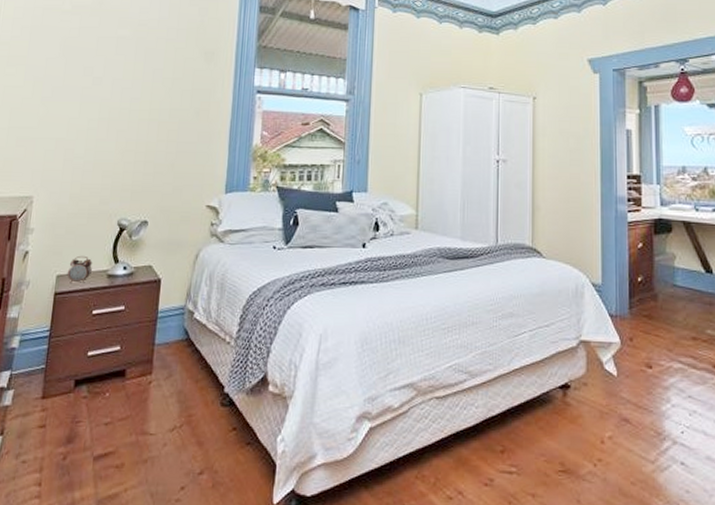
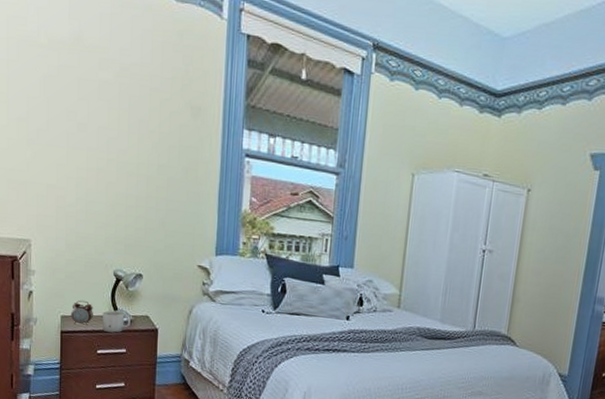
mug: none [100,263,132,289] -> present [101,310,131,333]

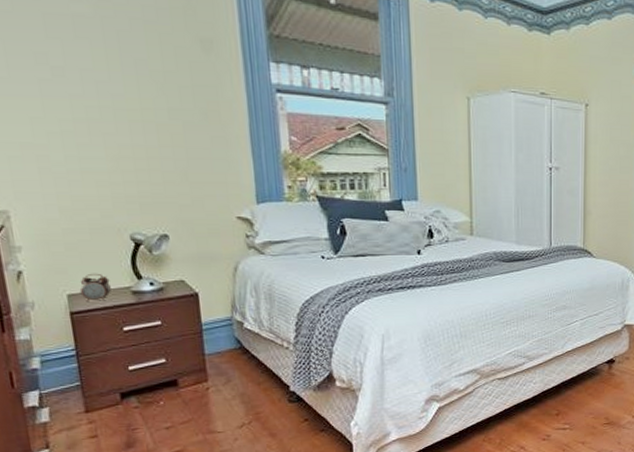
mug: present [101,310,131,333] -> none [122,279,162,305]

